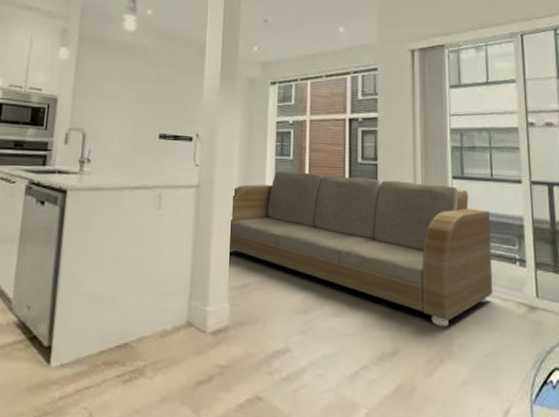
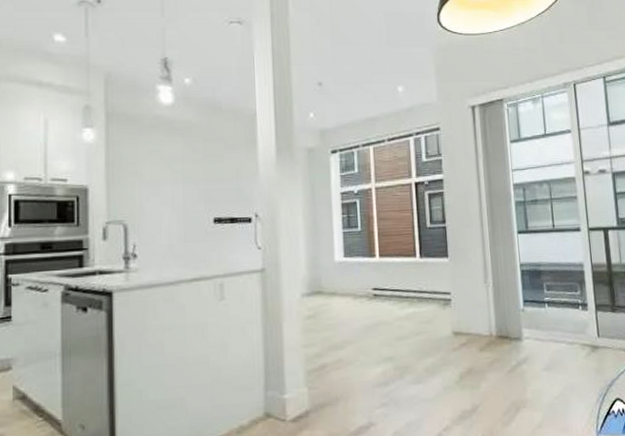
sofa: present [227,171,493,327] -> none [300,240,560,378]

